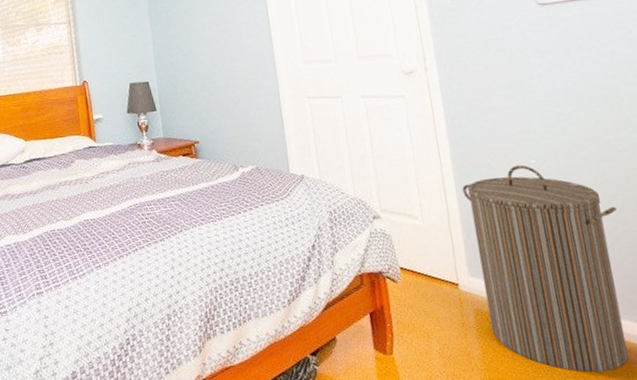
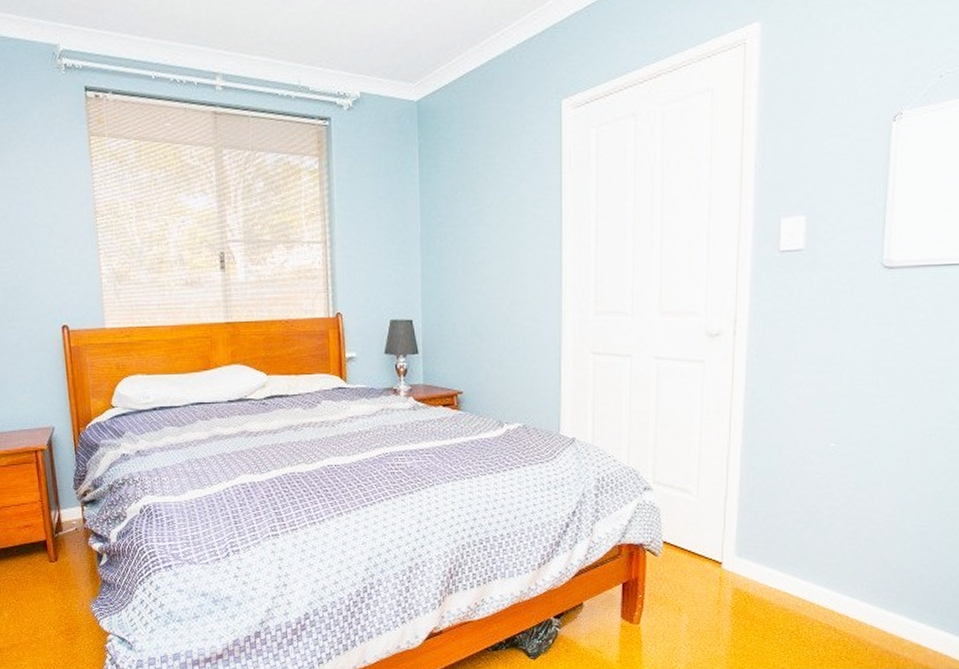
laundry hamper: present [462,165,629,372] -> none [747,447,911,657]

